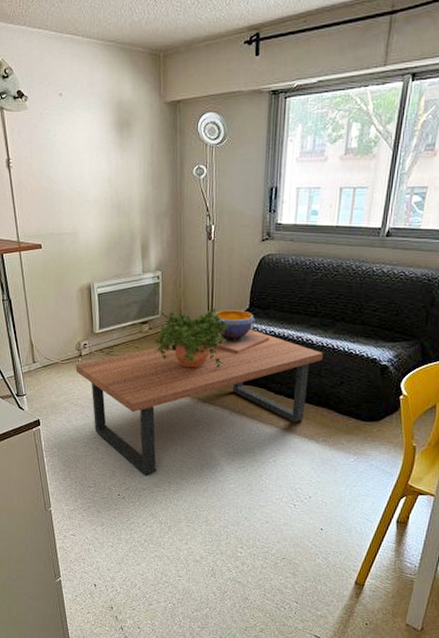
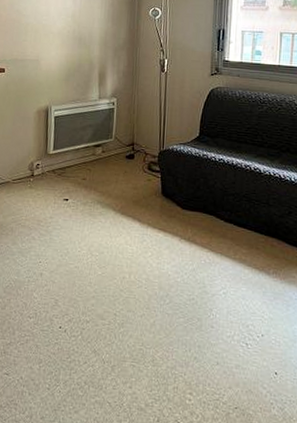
coffee table: present [75,329,324,475] -> none [26,156,271,306]
potted plant: present [153,307,228,368] -> none [106,133,179,193]
decorative bowl: present [212,310,270,354] -> none [163,136,219,180]

